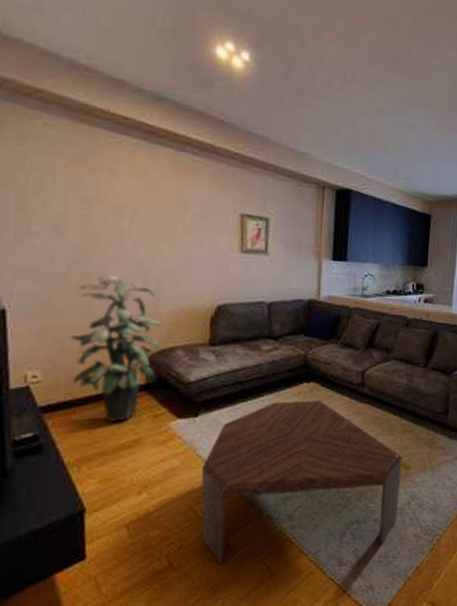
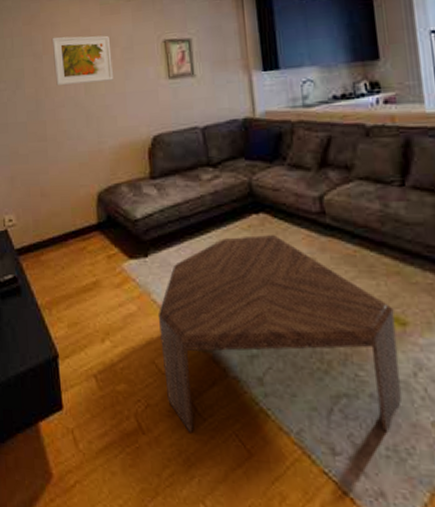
indoor plant: present [70,275,162,422] -> none [34,119,108,263]
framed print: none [108,185,181,244] -> present [51,35,113,86]

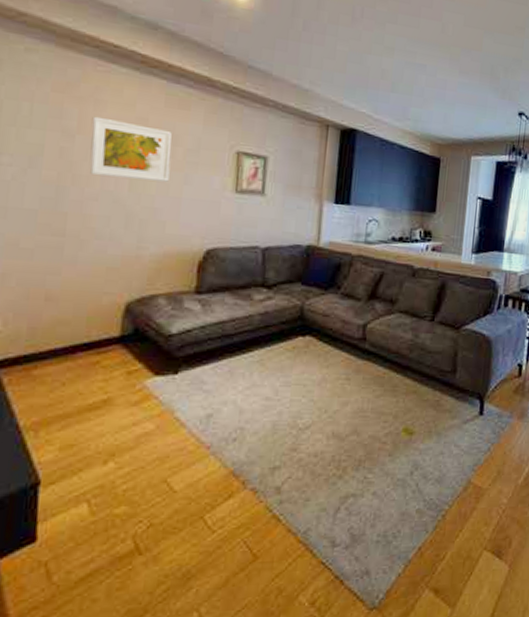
coffee table: present [157,235,402,434] -> none [175,356,406,547]

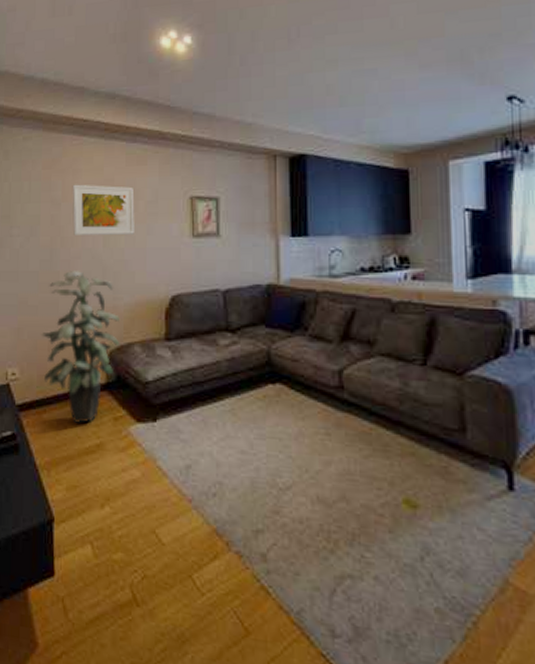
indoor plant: none [36,213,143,379] -> present [41,271,120,423]

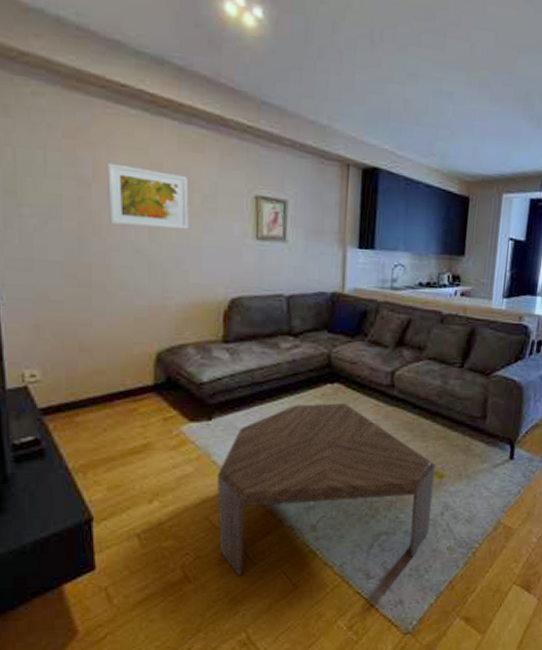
indoor plant: present [41,271,120,423] -> none [69,264,171,425]
coffee table: none [162,406,407,617] -> present [216,403,436,577]

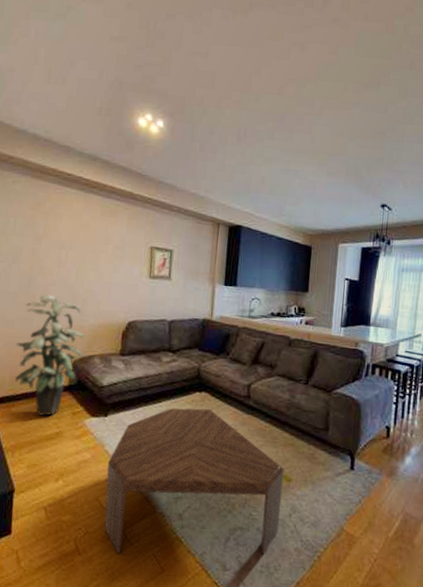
indoor plant: none [69,264,171,425] -> present [14,295,84,416]
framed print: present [106,162,189,230] -> none [51,225,105,271]

